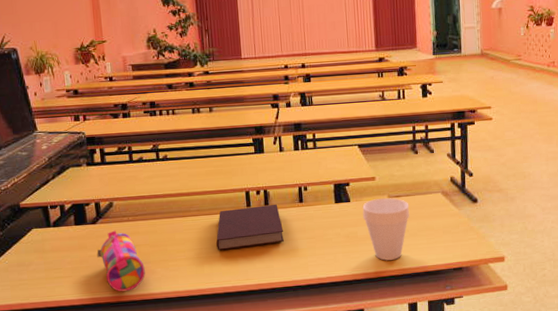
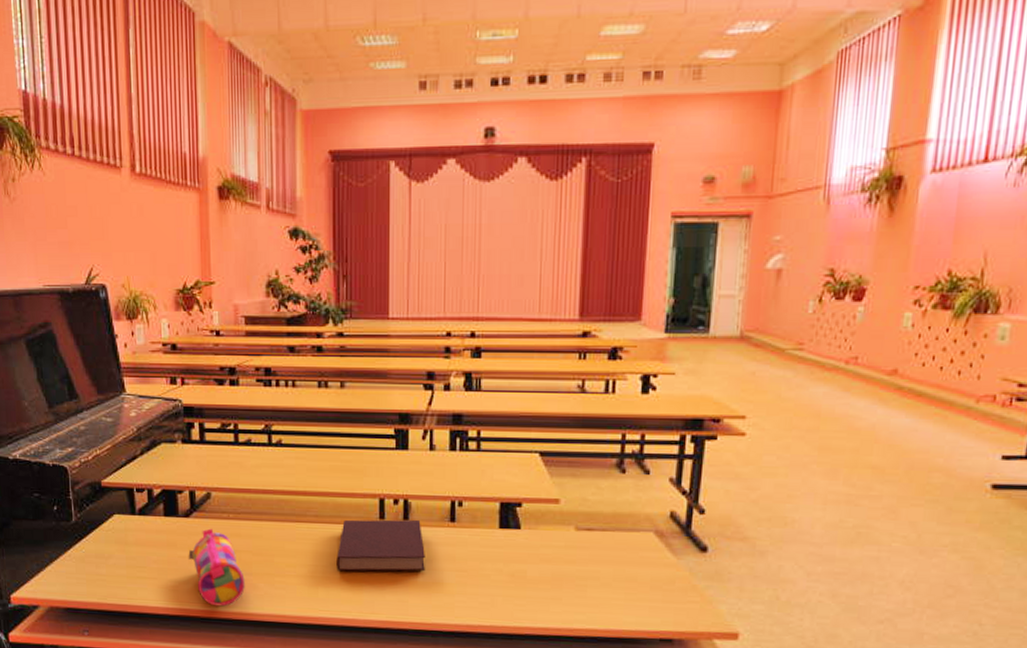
cup: present [362,198,410,261] -> none [537,529,605,616]

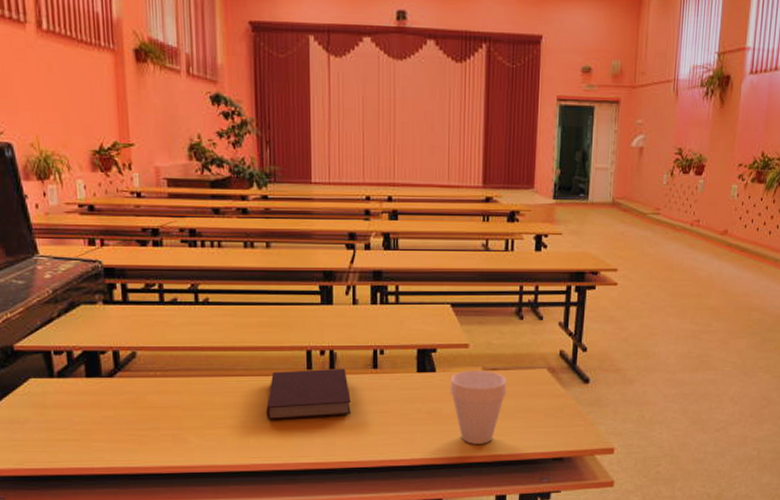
pencil case: present [188,528,245,607] -> none [113,387,175,462]
cup: none [537,529,605,616] -> present [450,370,507,444]

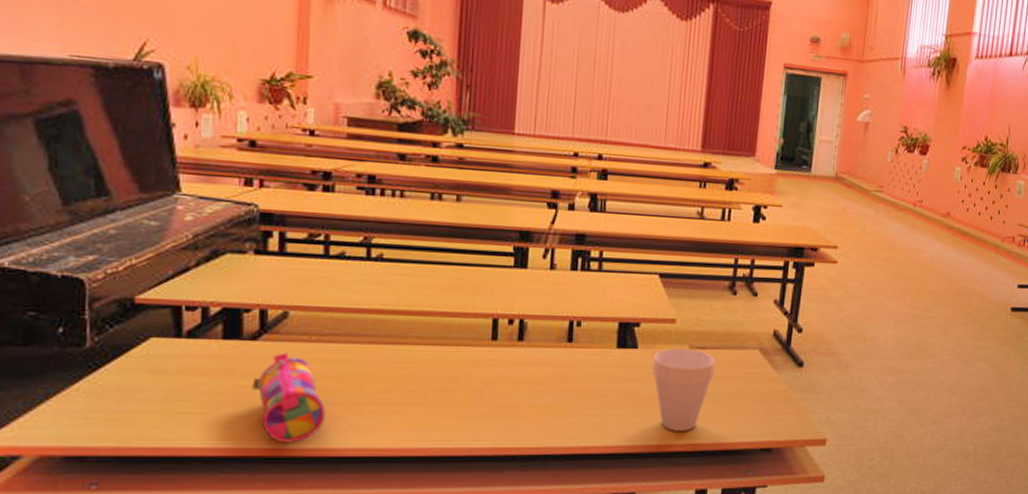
pencil case: none [113,387,175,462] -> present [252,352,325,443]
notebook: present [266,368,351,420] -> none [439,340,539,397]

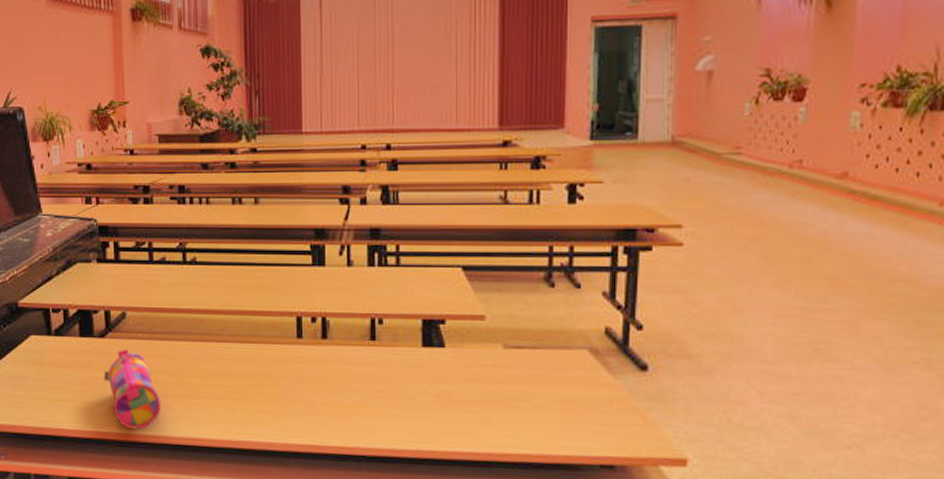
cup: present [652,348,716,431] -> none [463,347,536,439]

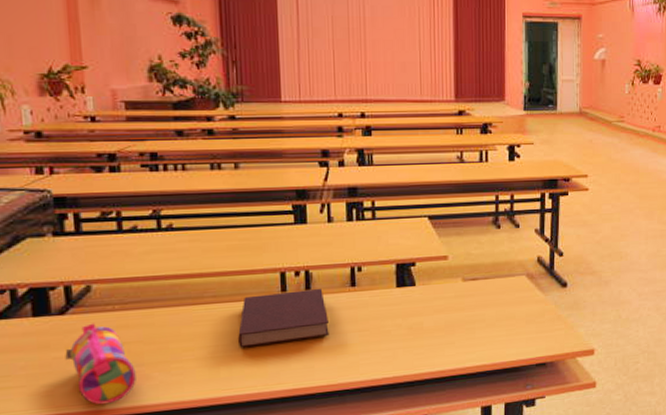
notebook: none [254,338,345,393] -> present [238,288,329,348]

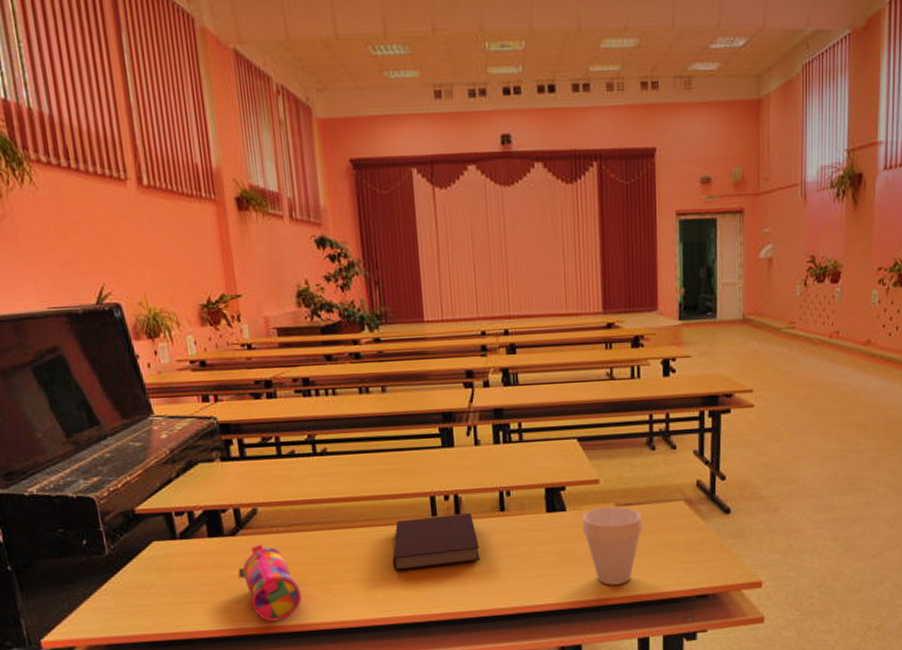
cup: none [430,281,488,357] -> present [582,506,643,585]

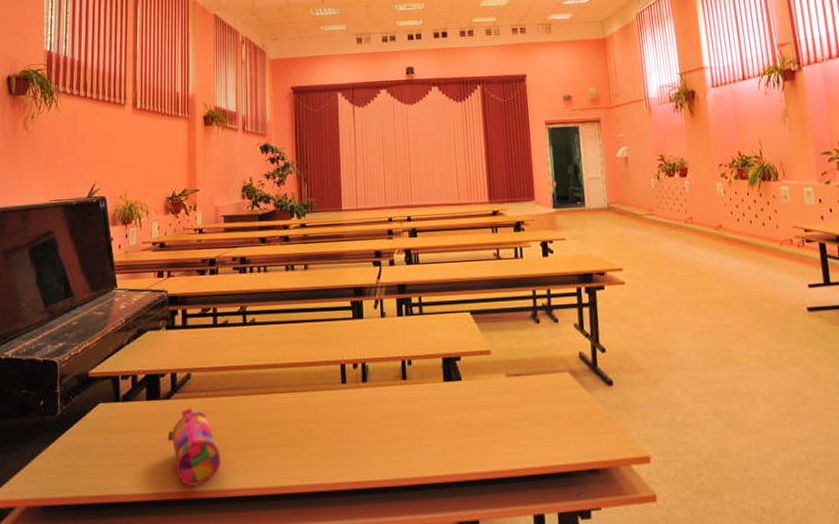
notebook: present [392,512,480,571] -> none [305,380,383,438]
cup: present [582,506,643,585] -> none [476,376,533,457]

